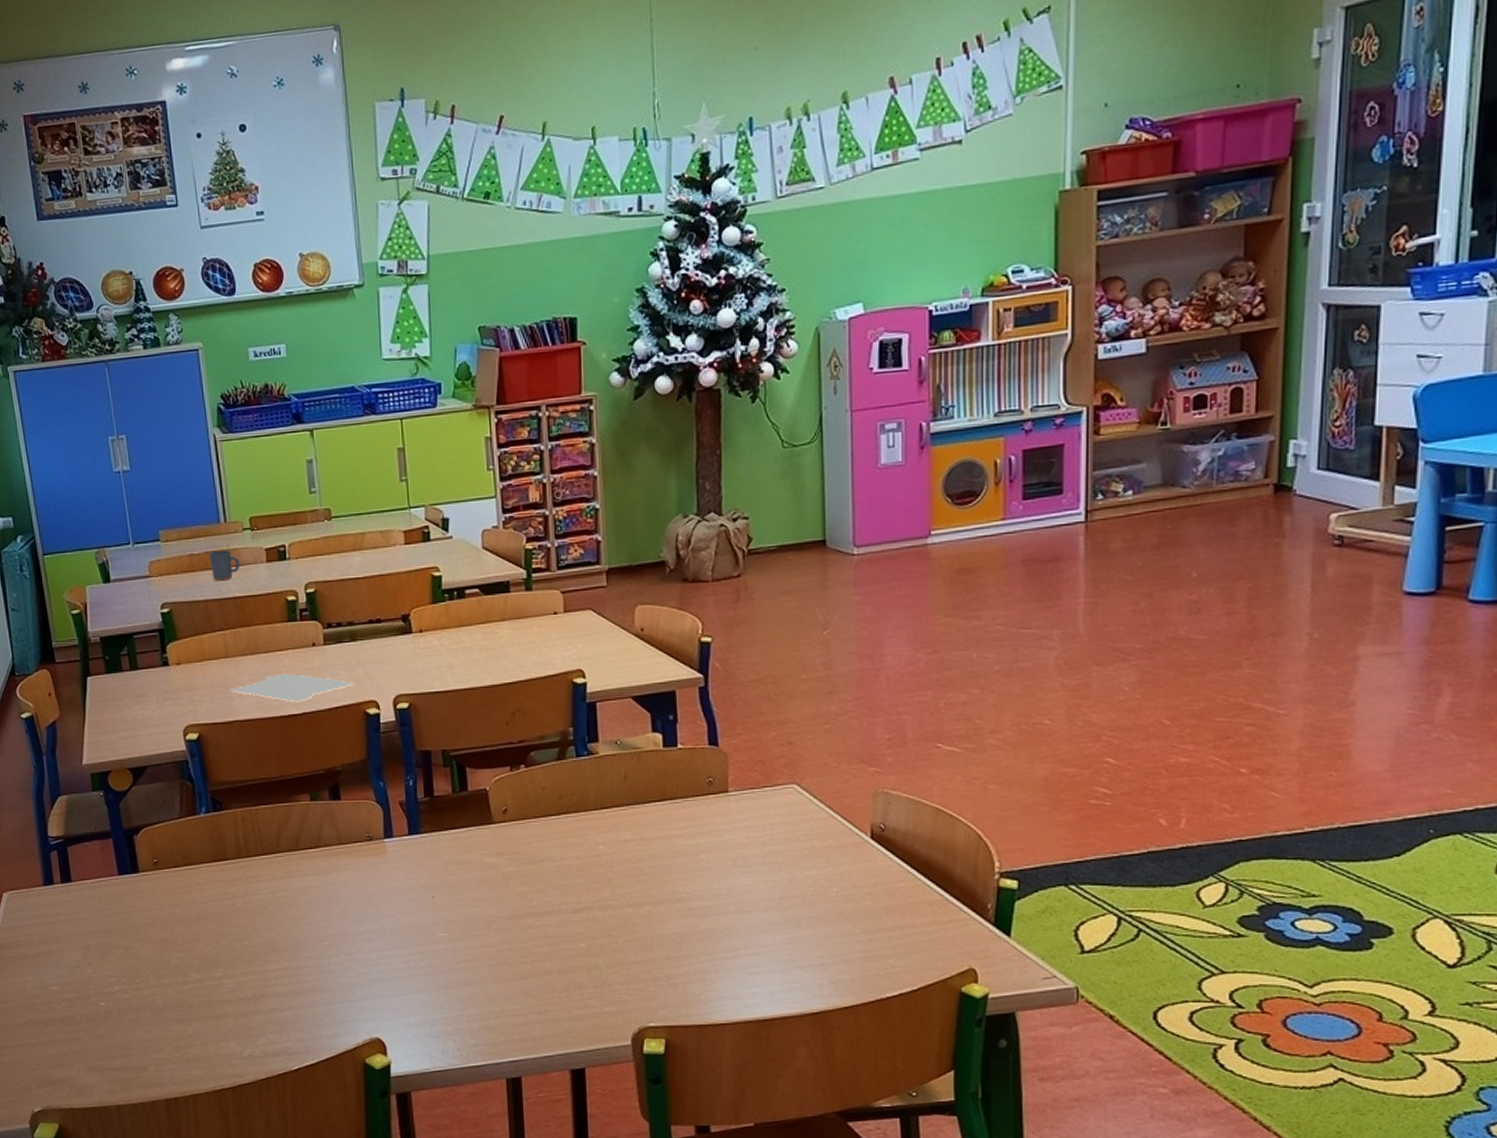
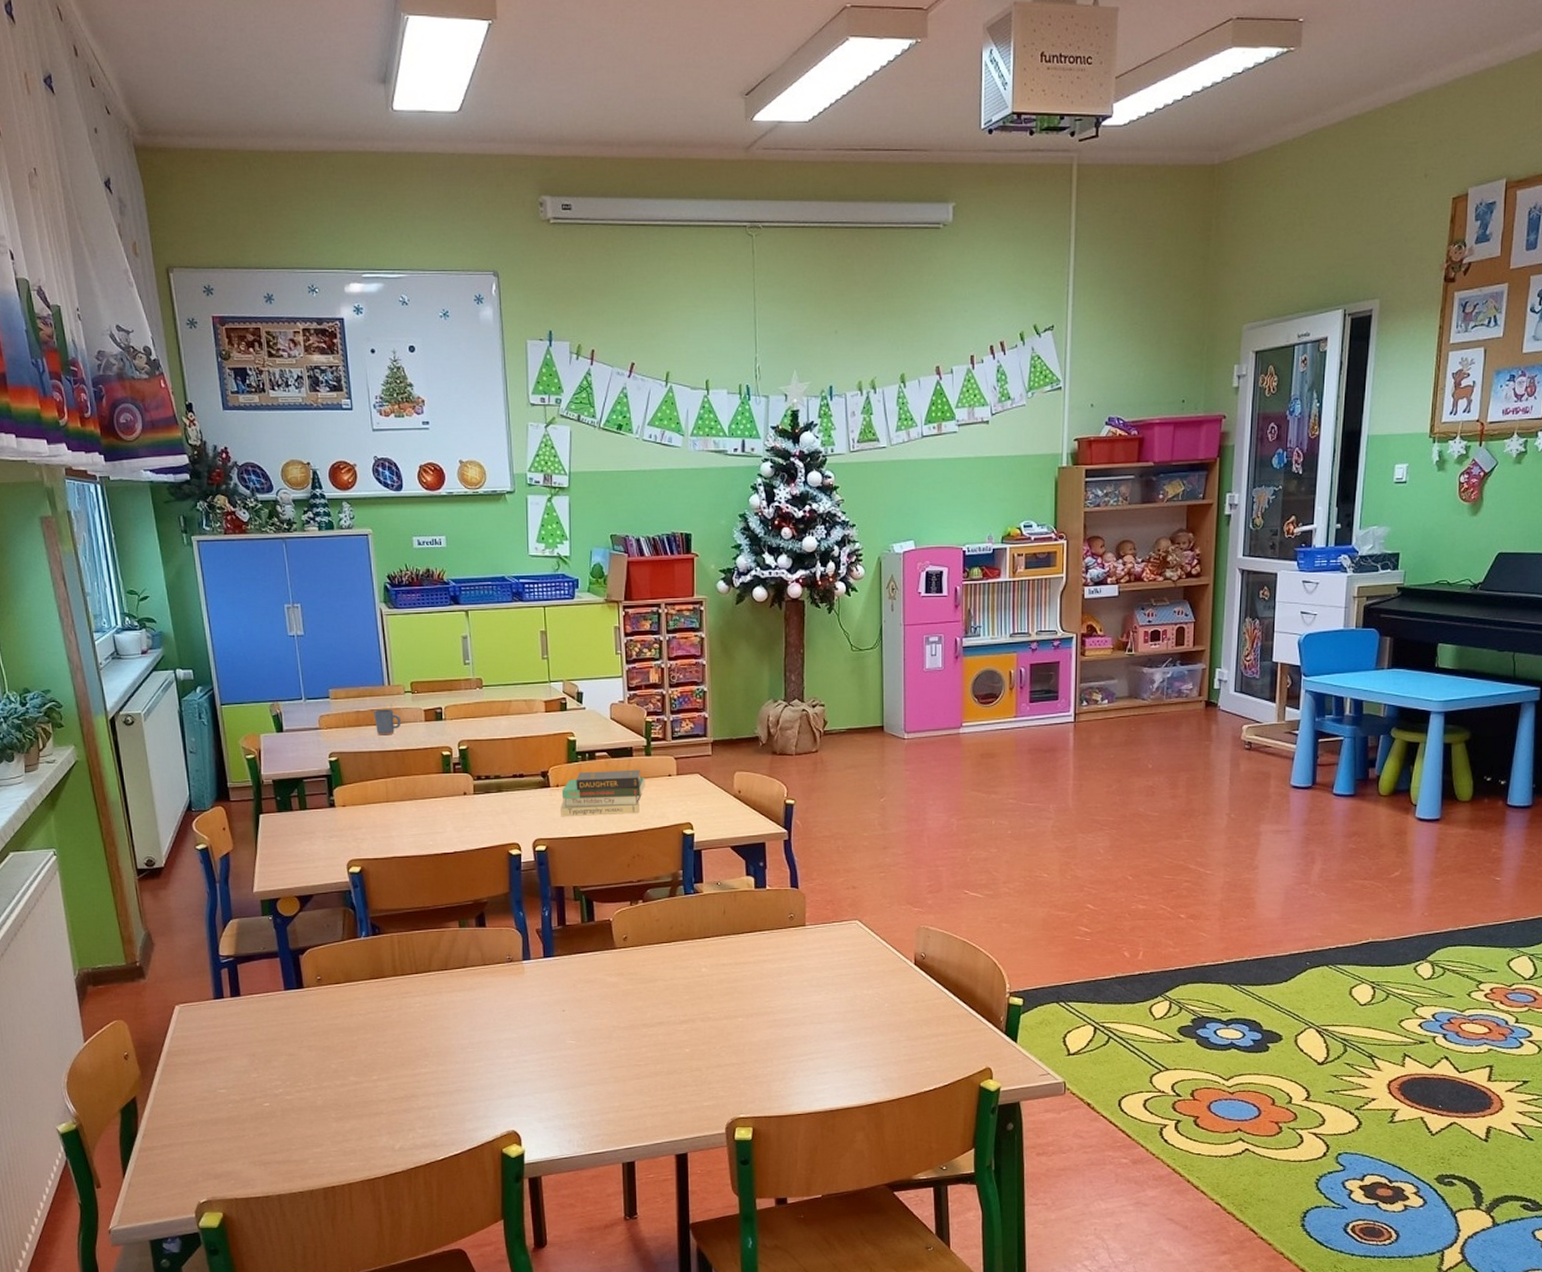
paper sheet: present [229,673,354,701] -> none [389,817,499,842]
books: none [425,607,526,668] -> present [560,769,645,817]

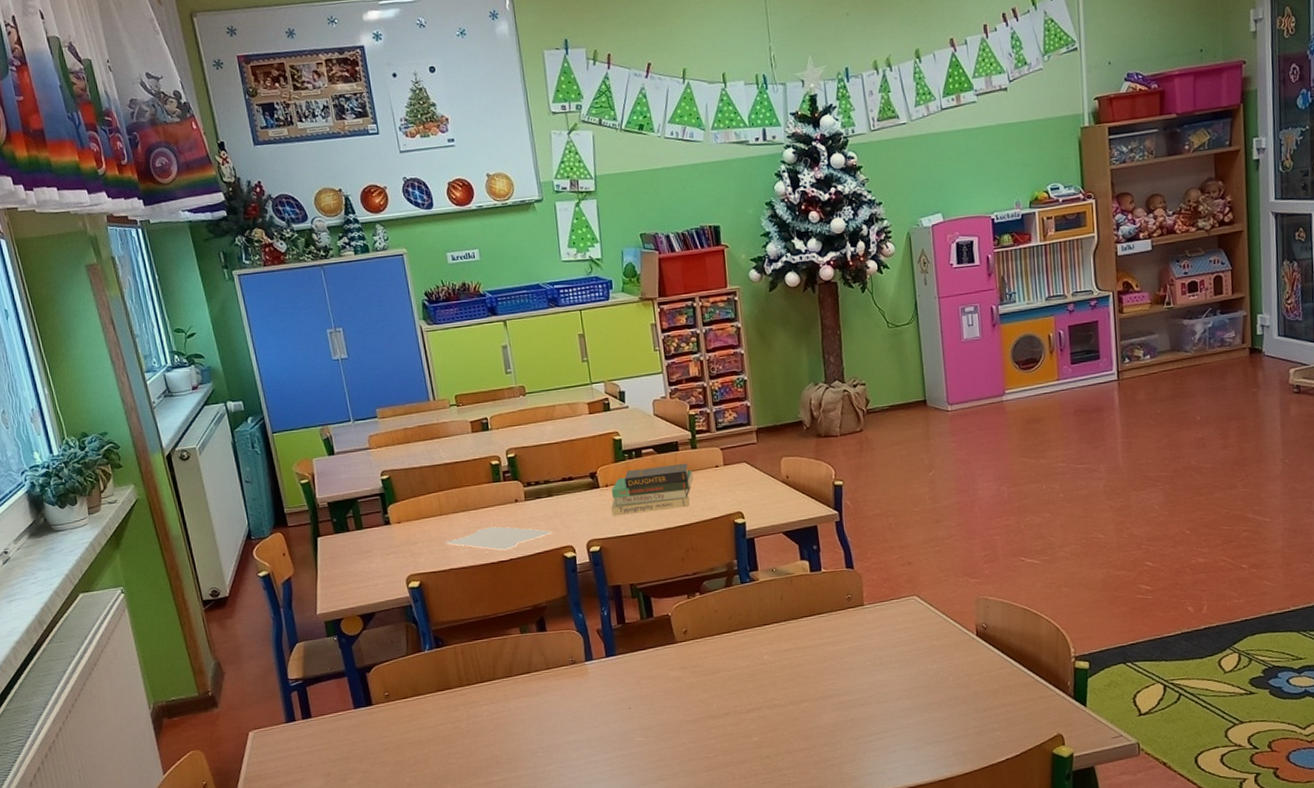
mug: present [374,709,402,736] -> none [421,423,449,450]
paper sheet: none [389,817,499,842] -> present [444,526,553,550]

